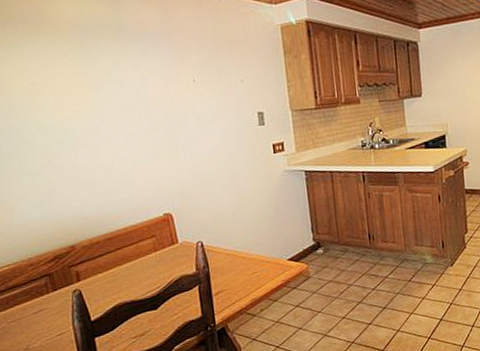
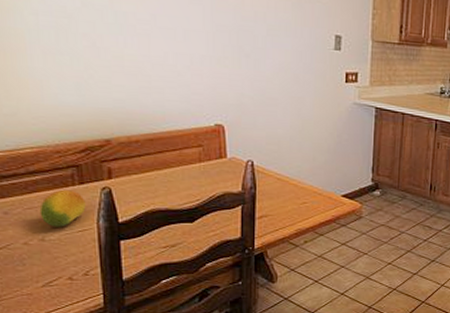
fruit: none [21,297,61,335] -> present [39,189,86,227]

